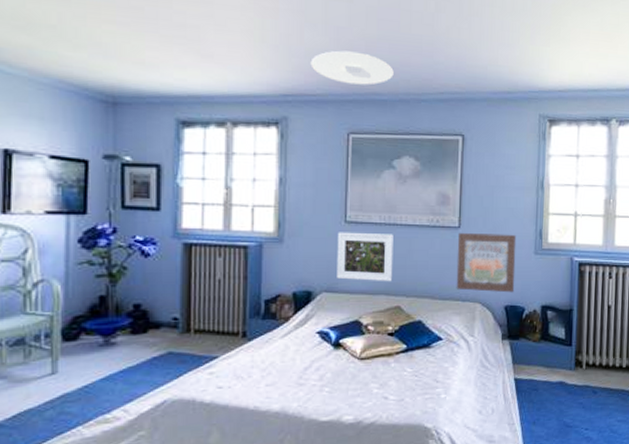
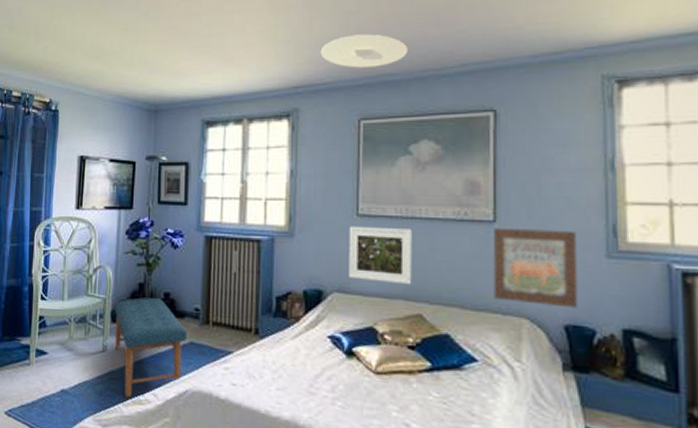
bench: none [65,311,165,419] -> present [114,297,188,398]

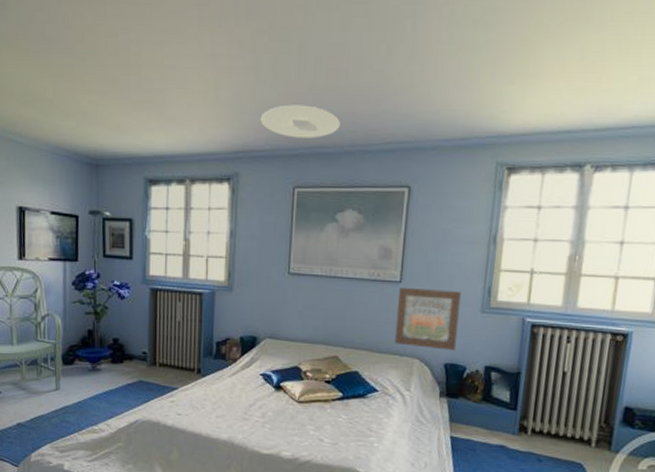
bench: present [114,297,188,398] -> none [64,343,137,428]
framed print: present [349,226,412,285] -> none [280,283,334,333]

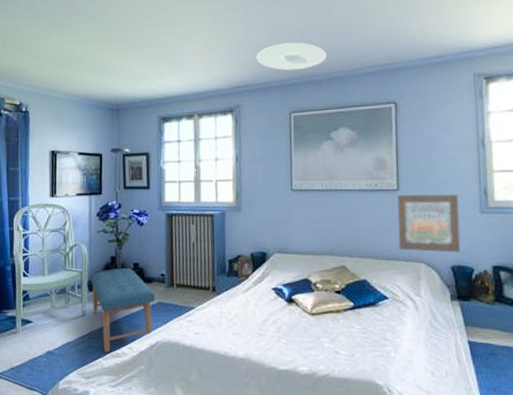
bench: none [64,343,137,428] -> present [90,268,156,352]

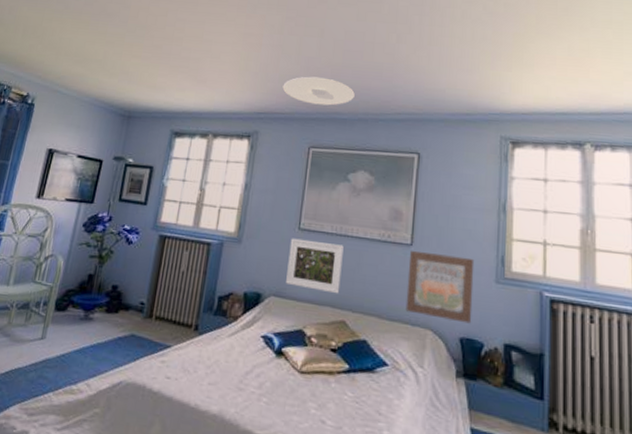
bench: present [90,268,156,352] -> none [54,288,130,387]
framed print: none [285,199,337,244] -> present [286,238,344,294]

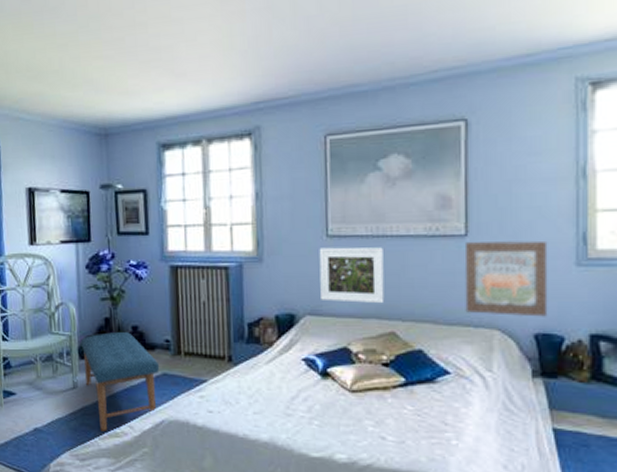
bench: none [54,288,130,387] -> present [80,332,160,431]
ceiling light: present [282,76,355,106] -> none [280,40,374,79]

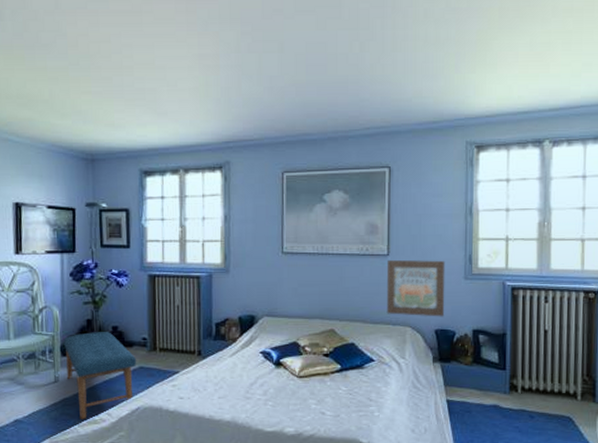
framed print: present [319,247,385,304] -> none [276,262,326,307]

